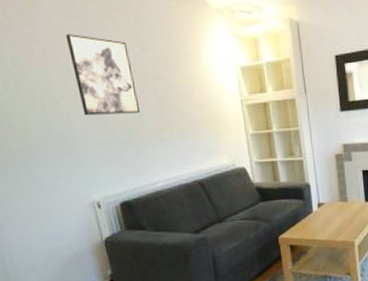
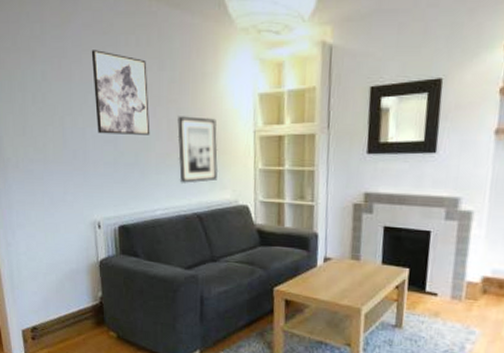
wall art: none [166,92,213,154] -> present [177,116,219,184]

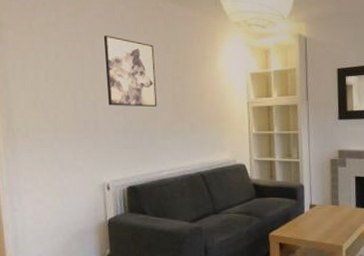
wall art: present [177,116,219,184] -> none [182,91,218,147]

